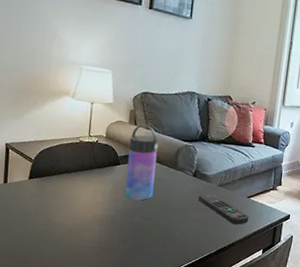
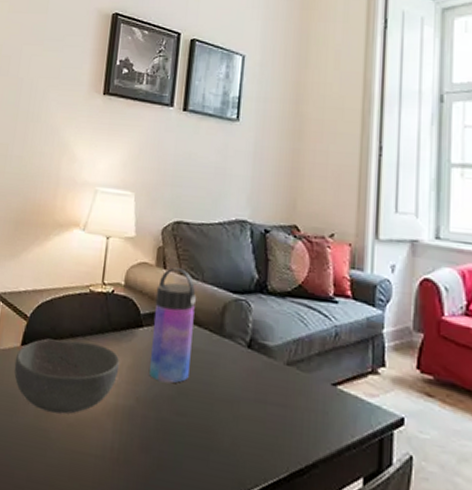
bowl: none [24,174,104,223] -> present [14,338,120,415]
remote control: present [198,193,249,225] -> none [256,375,337,431]

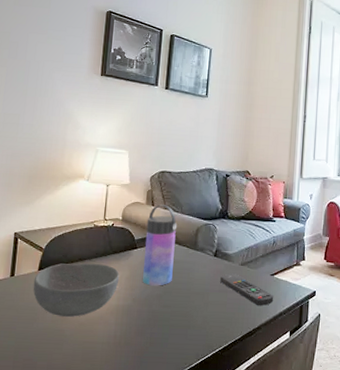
remote control: none [256,375,337,431] -> present [220,273,274,305]

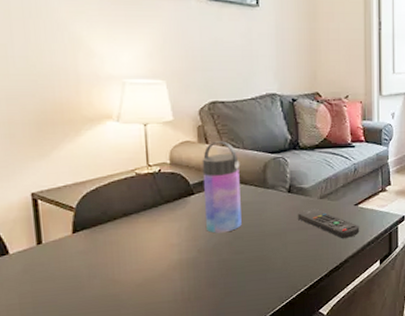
bowl: present [33,263,120,317] -> none [69,216,178,281]

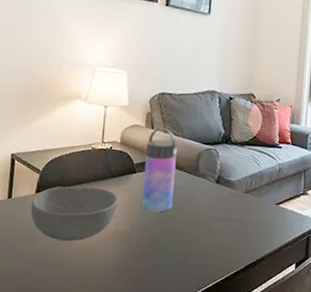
bowl: none [69,216,178,281] -> present [30,186,119,241]
remote control: present [298,208,360,238] -> none [222,201,279,236]

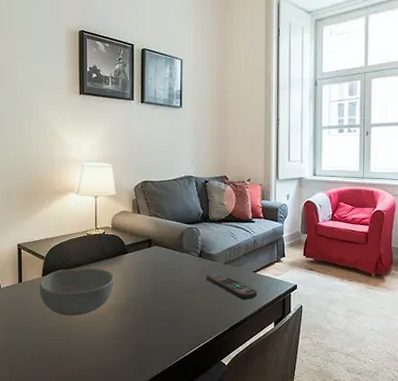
water bottle: present [142,128,178,212] -> none [134,212,163,286]
remote control: none [222,201,279,236] -> present [206,272,257,300]

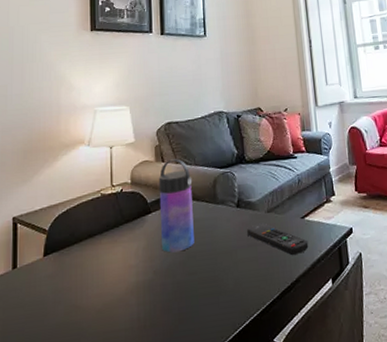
bowl: present [39,268,114,316] -> none [39,237,136,307]
water bottle: none [134,212,163,286] -> present [158,159,194,253]

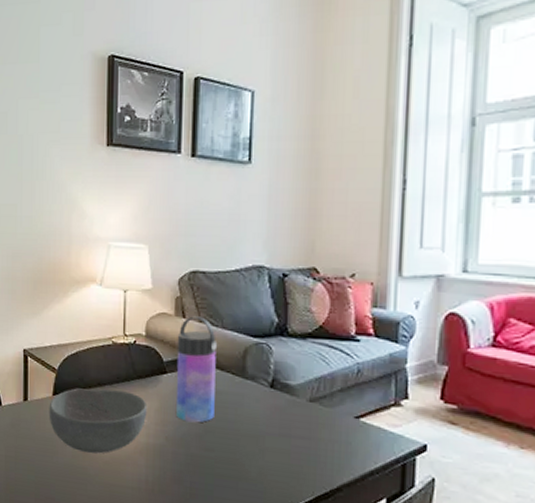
bowl: none [39,237,136,307] -> present [49,388,148,454]
remote control: present [247,223,309,255] -> none [280,411,361,459]

